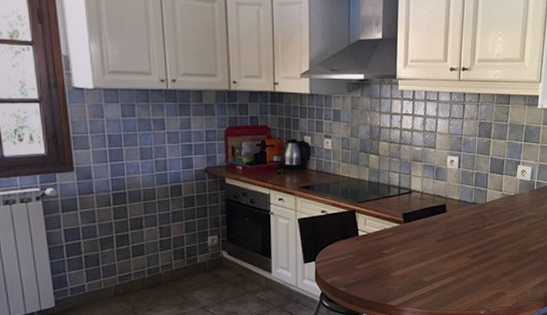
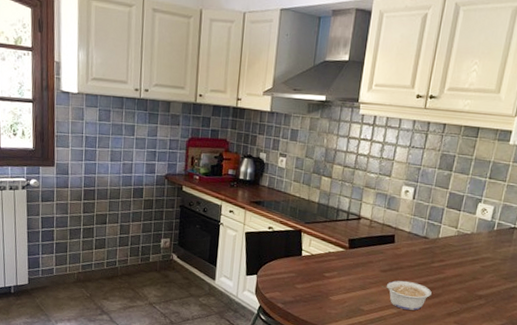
legume: none [439,247,486,275] -> present [381,280,432,311]

